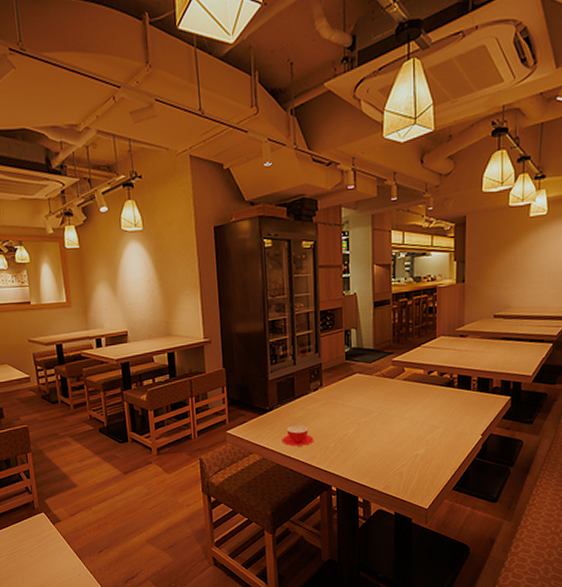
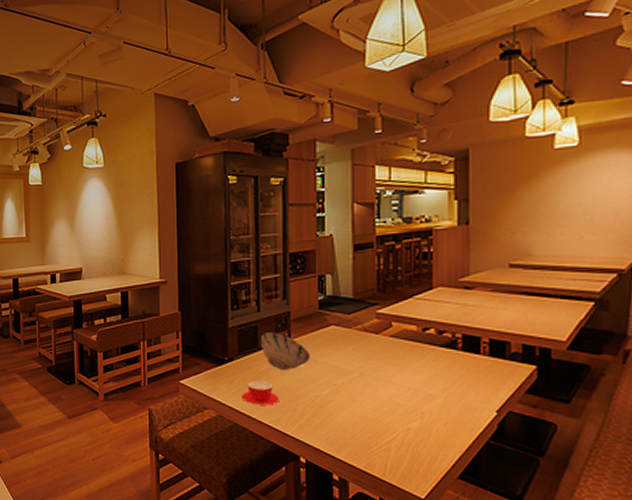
bowl: none [296,382,339,415] -> present [260,332,310,371]

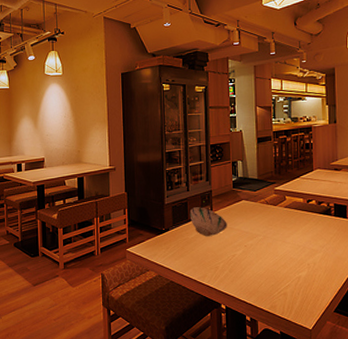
teacup: present [242,380,280,405] -> none [176,245,205,265]

